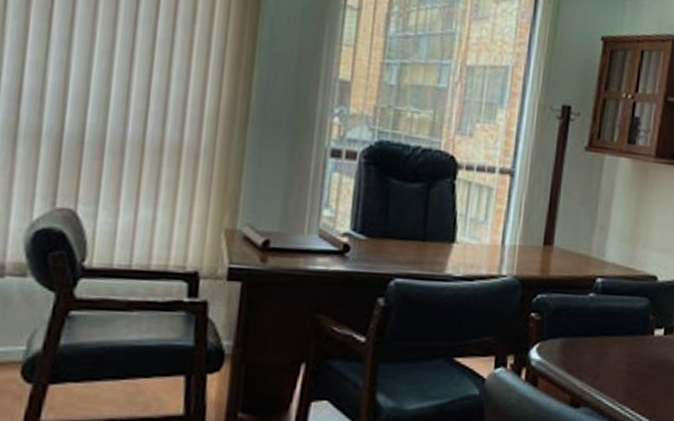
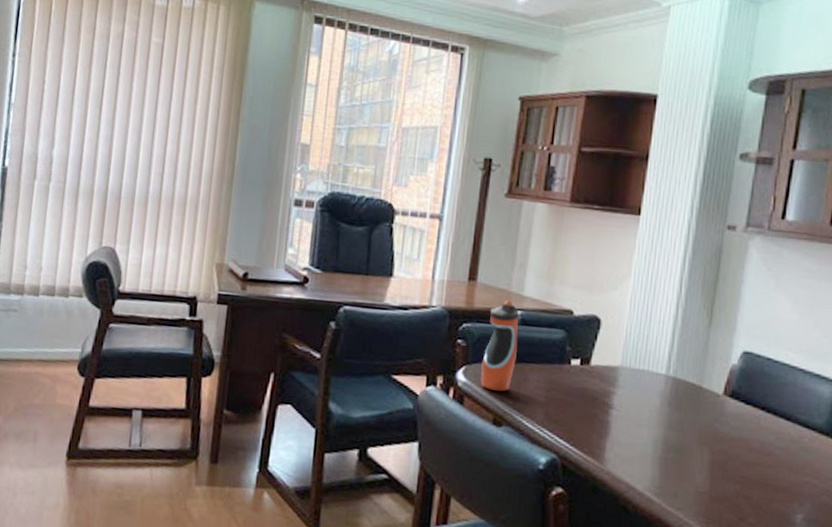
water bottle: none [556,267,599,369] -> present [480,300,519,392]

